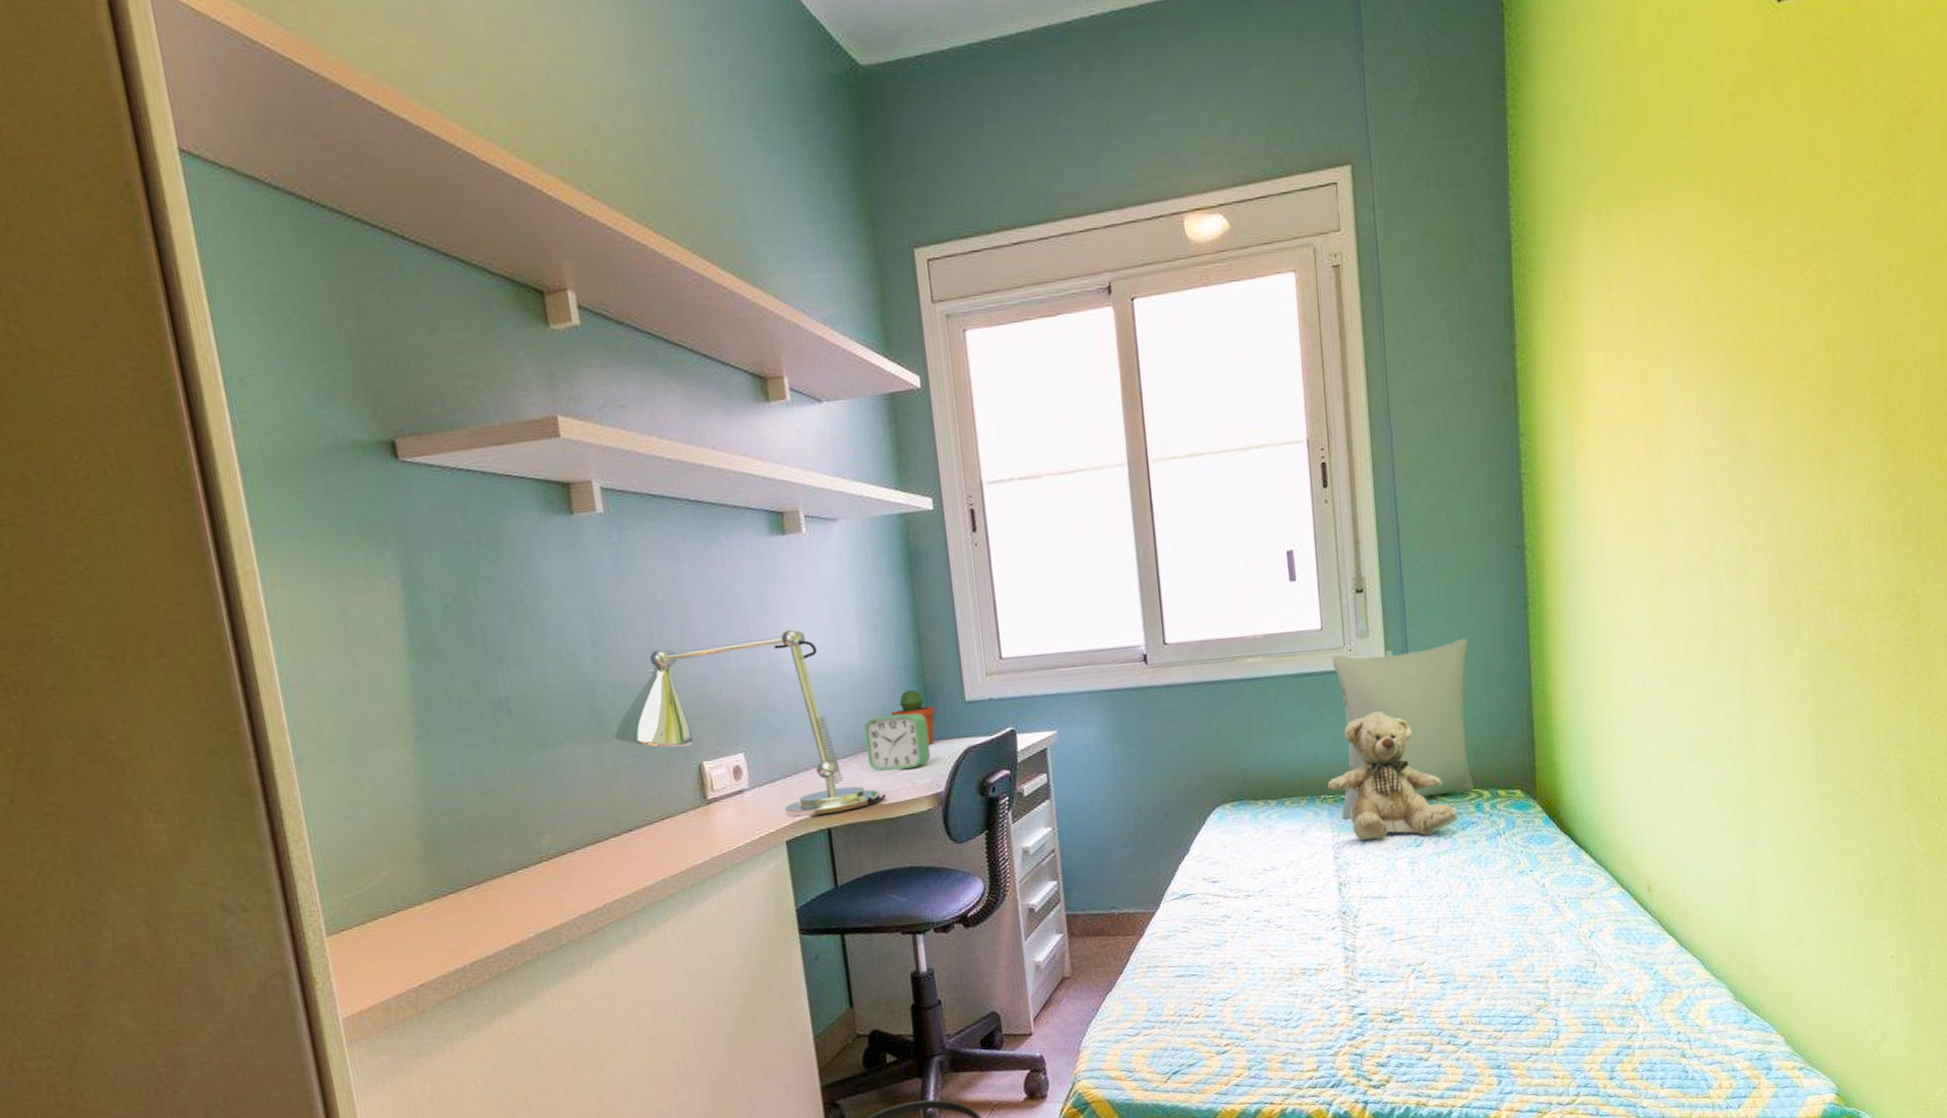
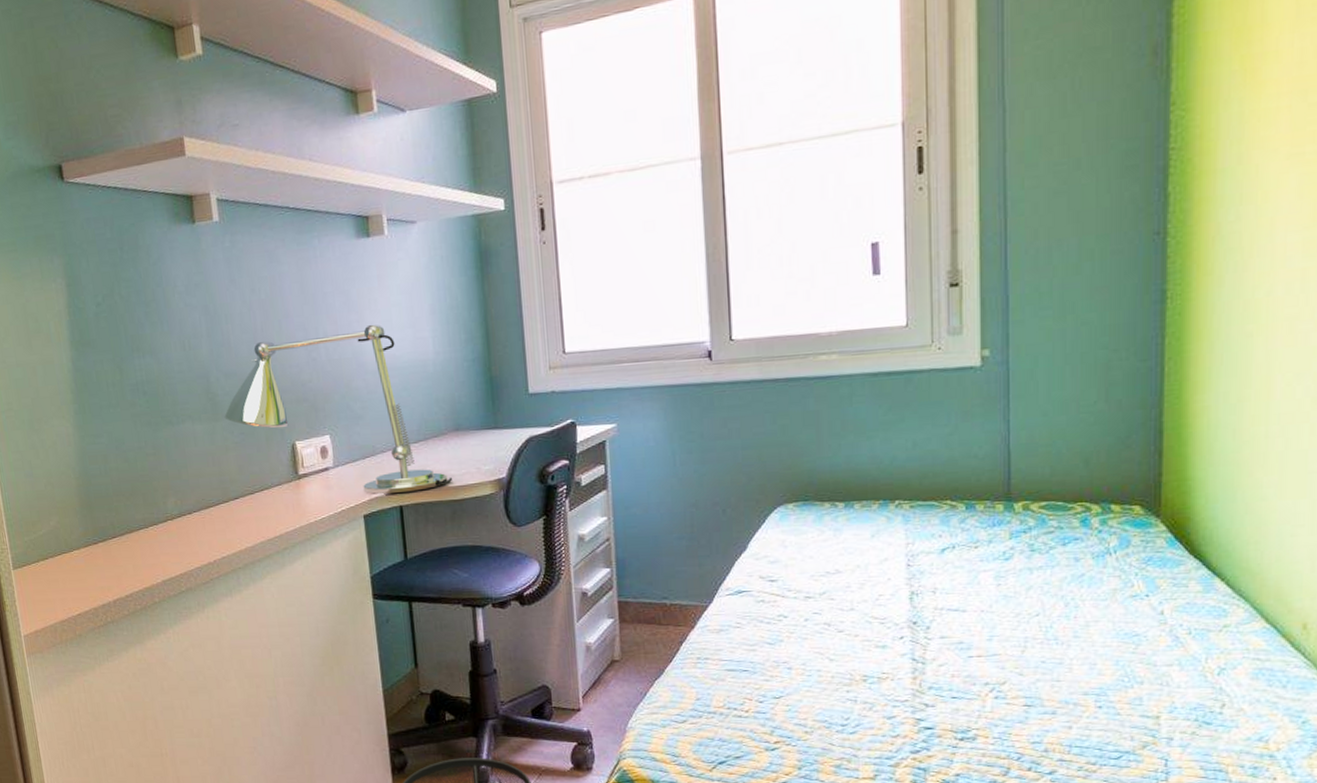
alarm clock: present [864,713,931,771] -> none [435,403,495,456]
succulent plant: present [890,689,935,745] -> none [459,381,500,433]
teddy bear: present [1327,710,1459,841] -> none [903,413,1059,551]
pillow: present [1332,638,1474,820] -> none [917,336,1084,527]

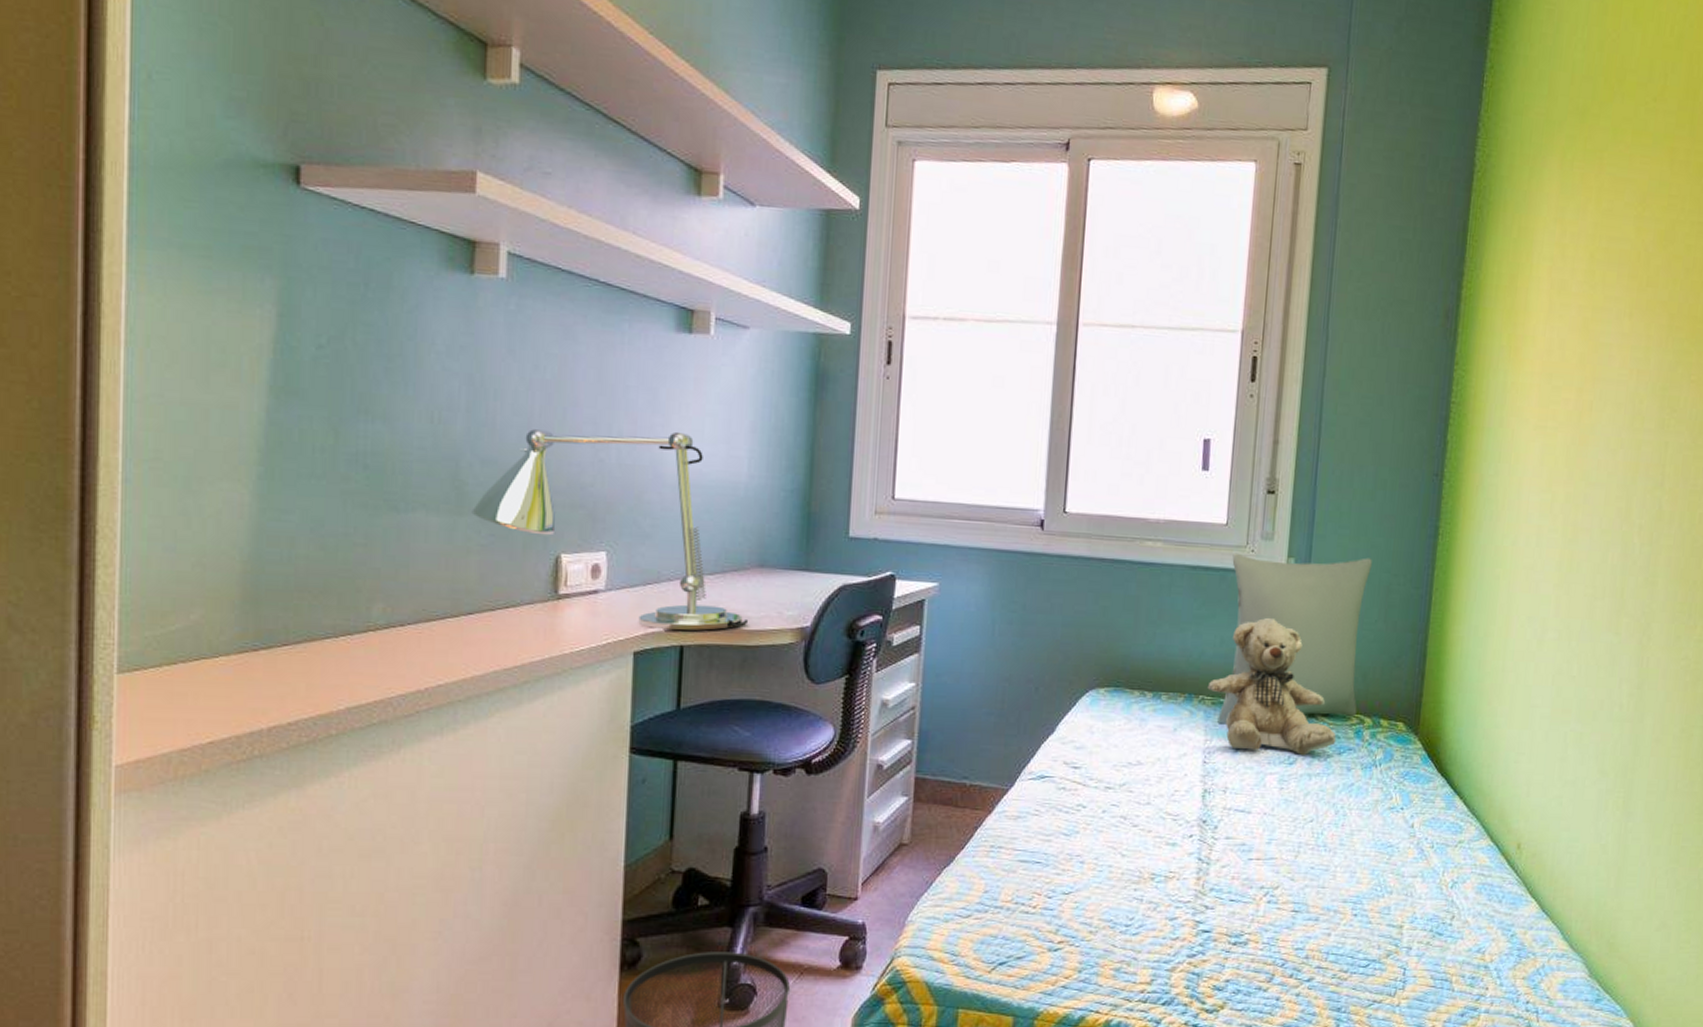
teddy bear: none [903,413,1059,551] -> present [1207,617,1337,756]
pillow: none [917,336,1084,527] -> present [1217,552,1372,724]

